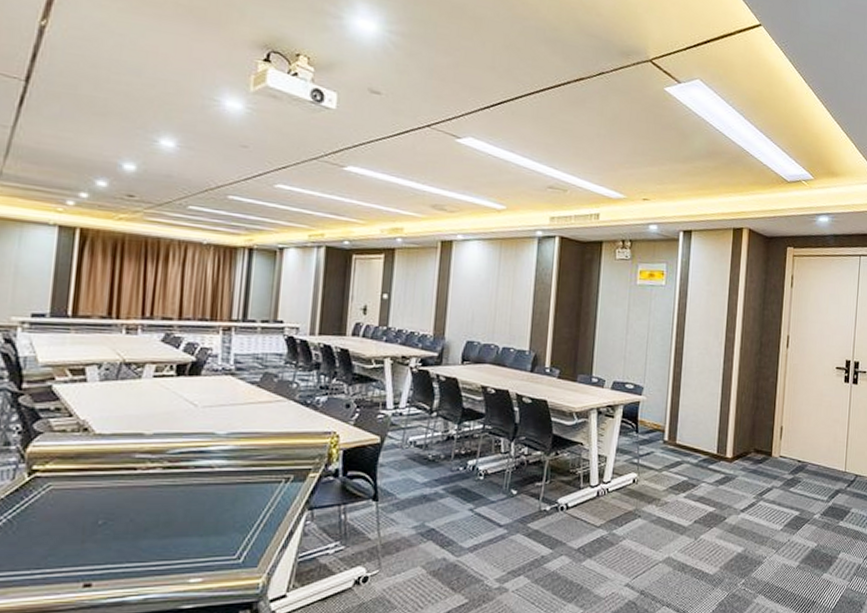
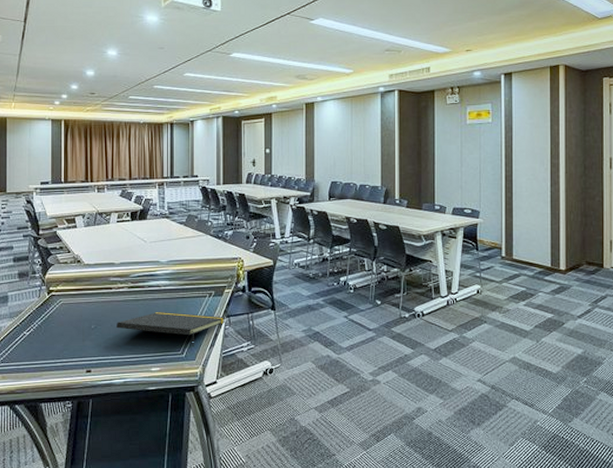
notepad: none [139,501,308,550] -> present [116,311,226,348]

